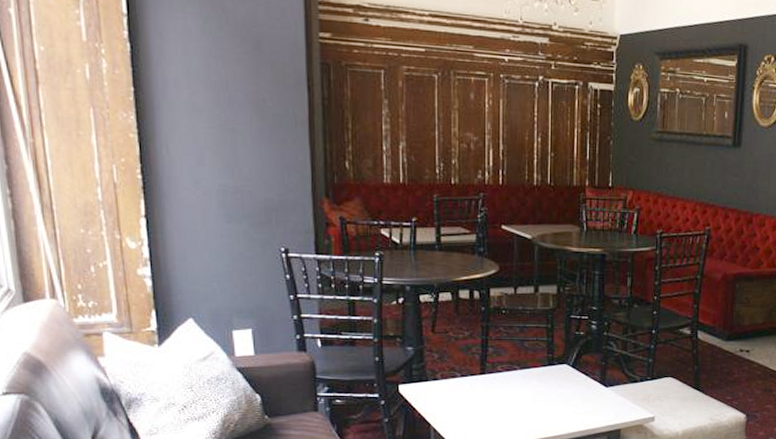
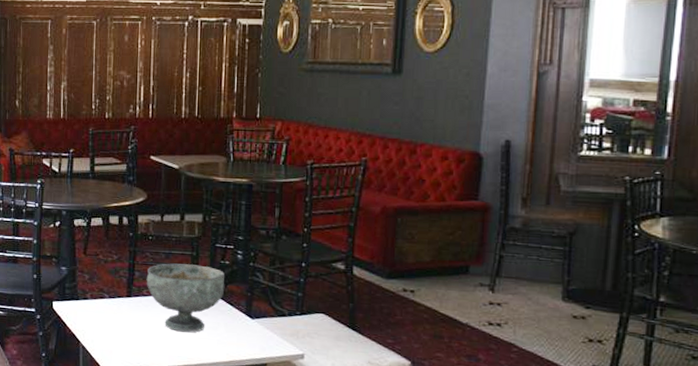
decorative bowl: none [500,337,580,406] -> present [146,263,225,333]

